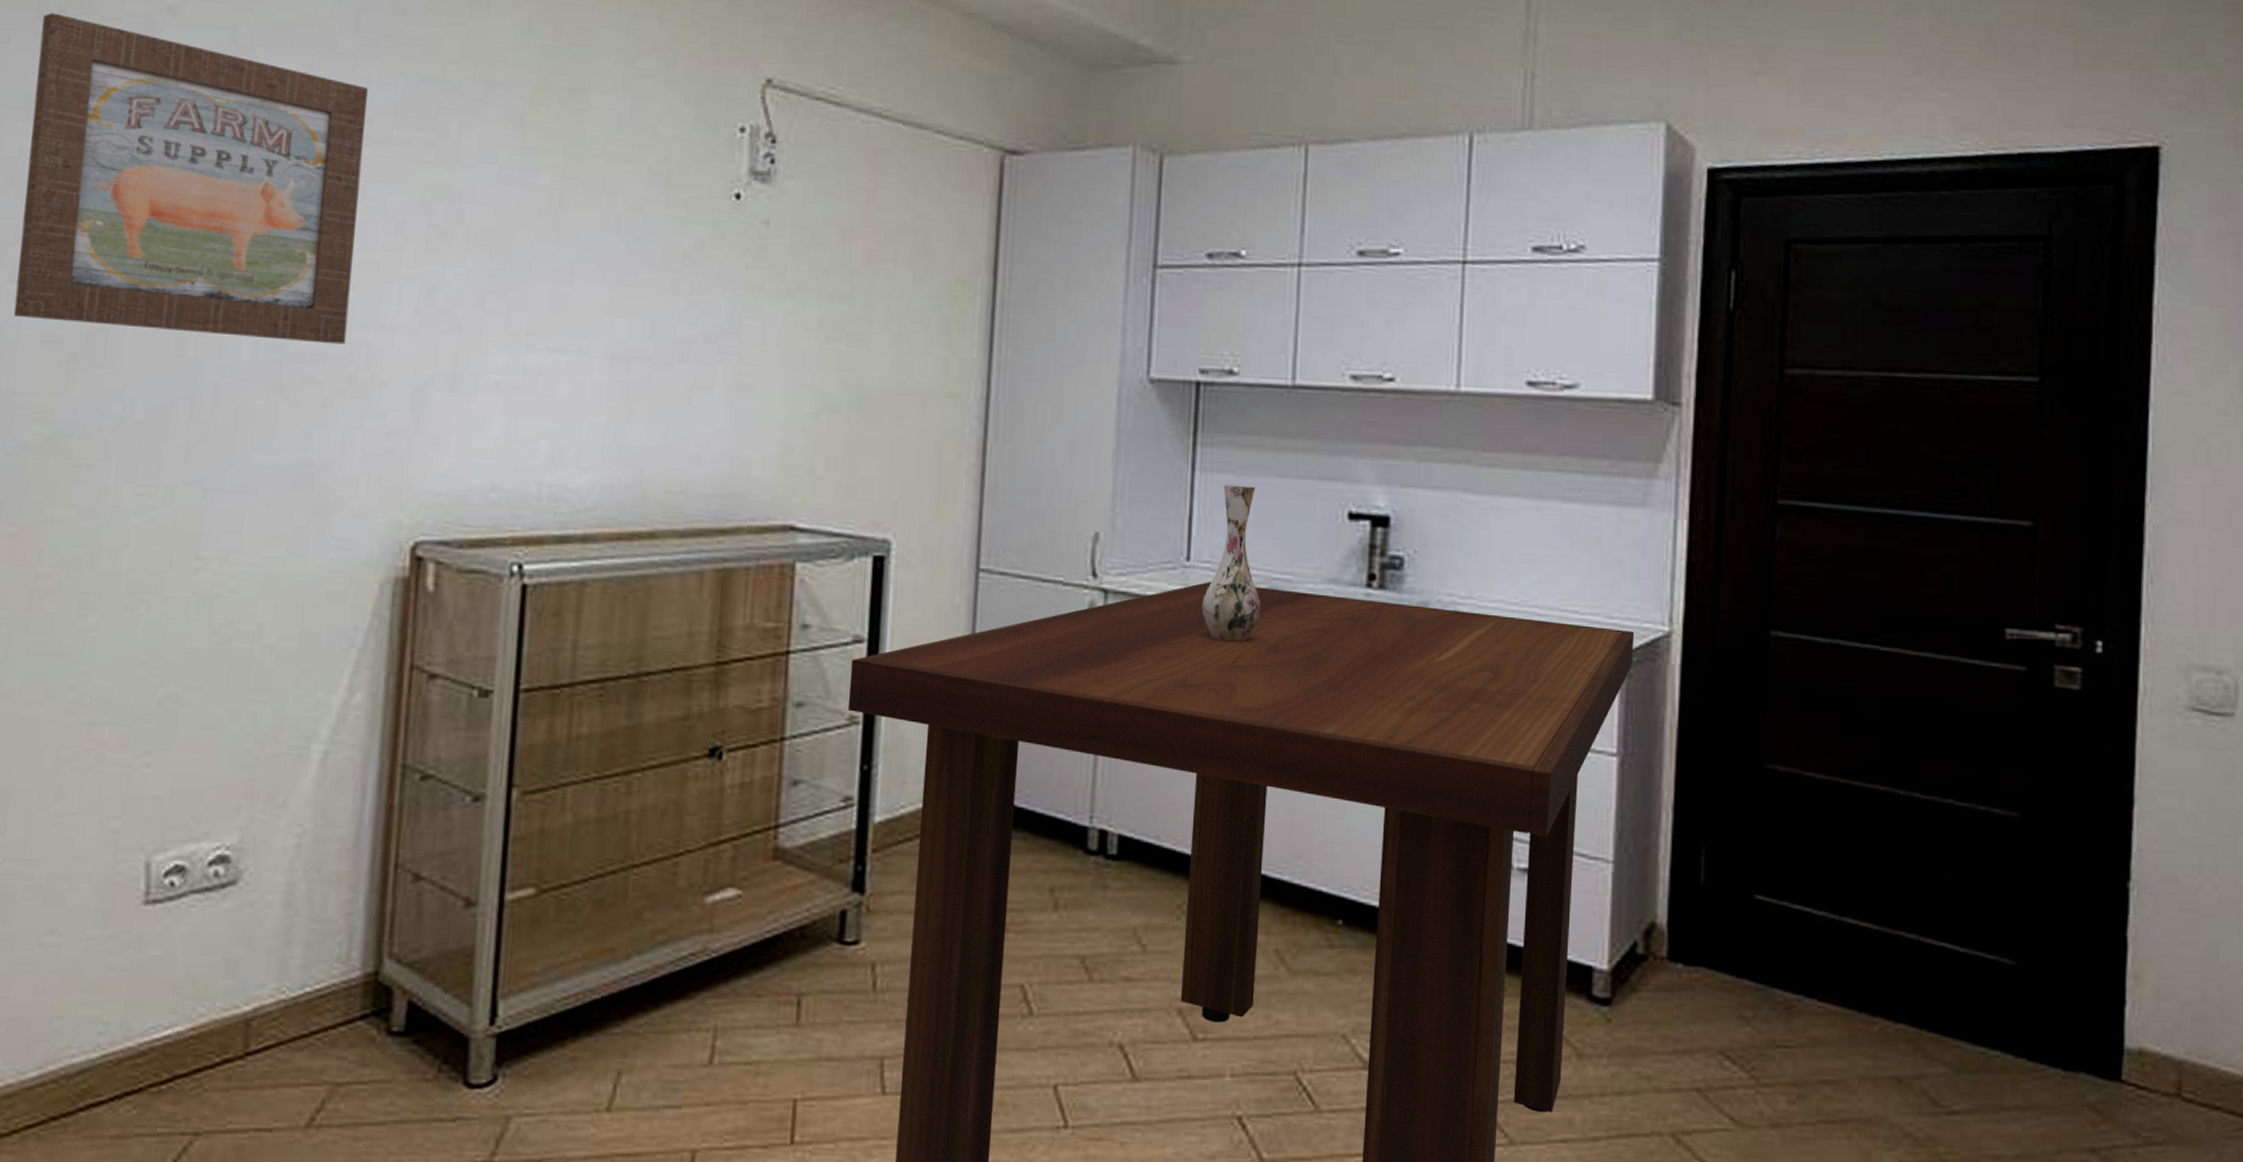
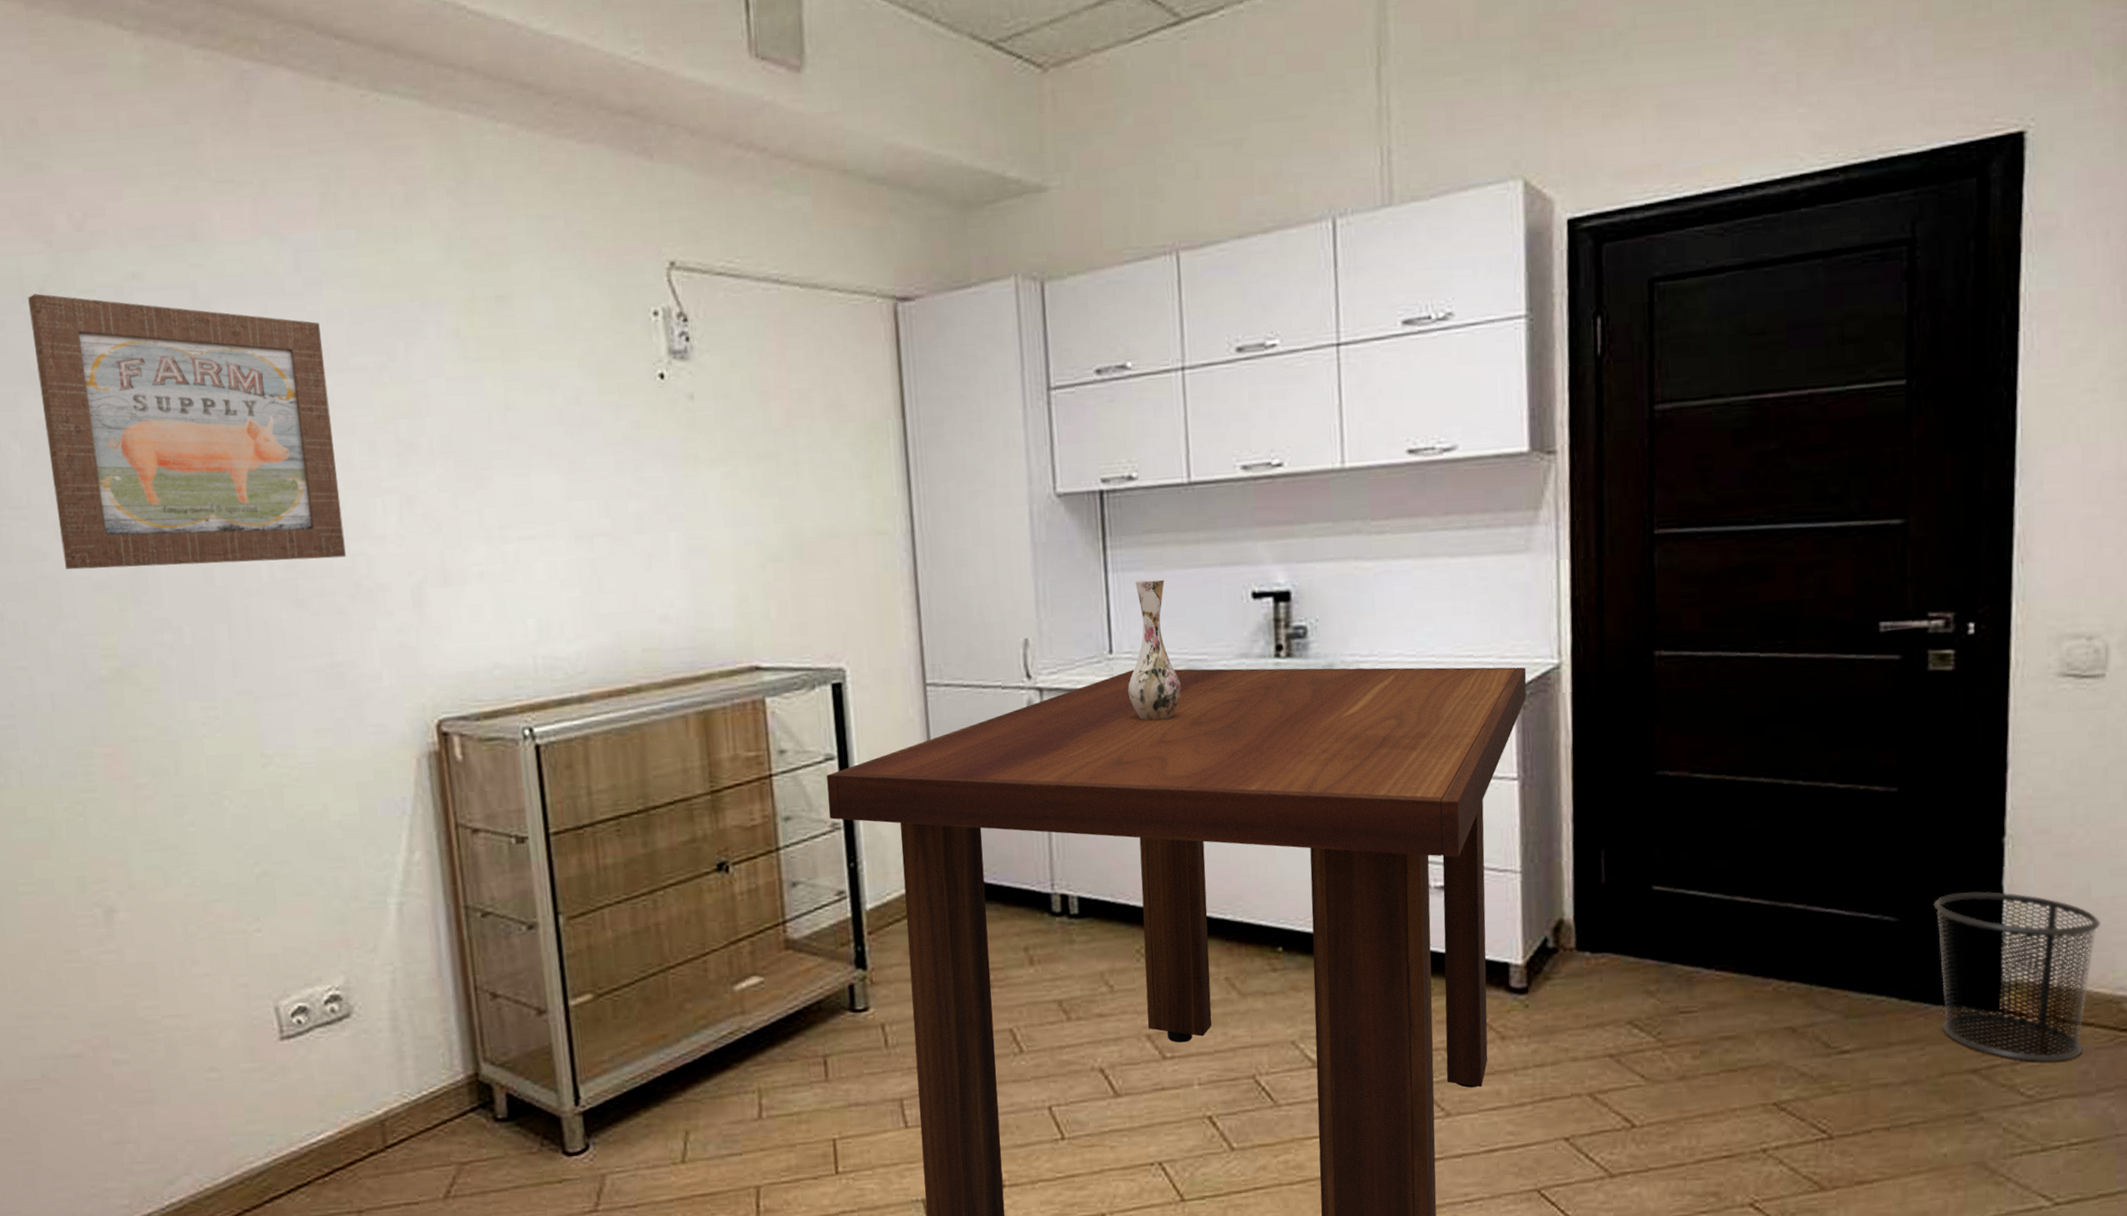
waste bin: none [2054,938,2229,1149] -> present [1934,891,2100,1063]

